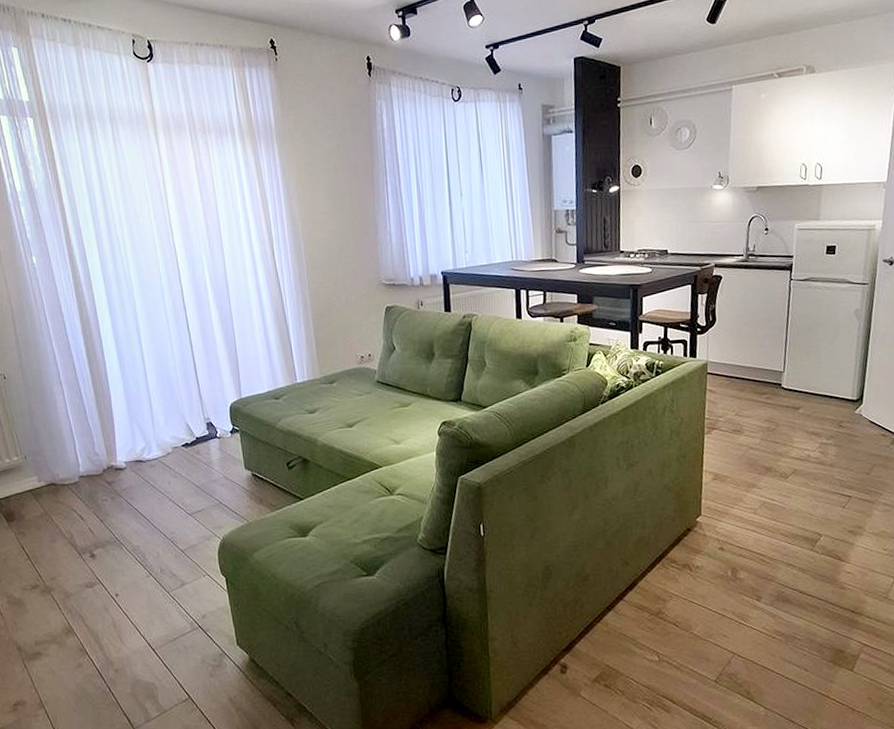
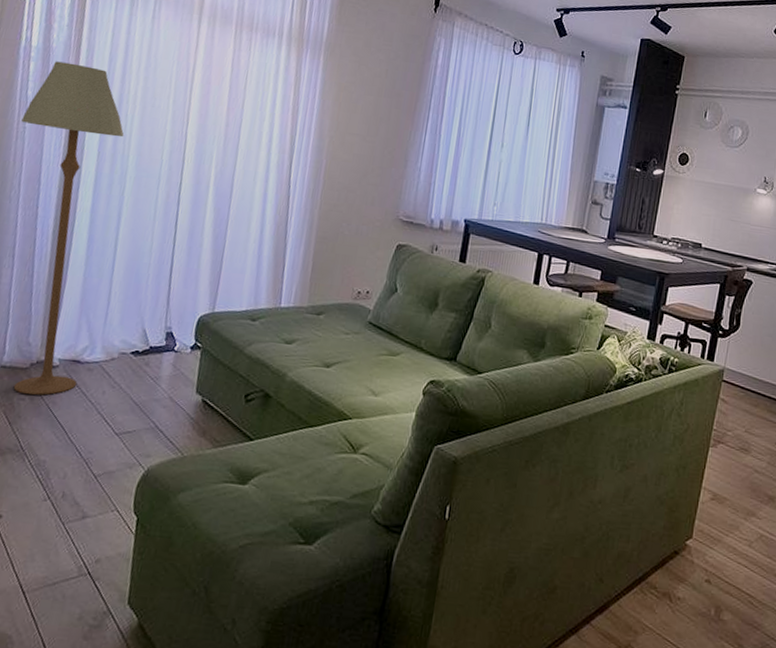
floor lamp: none [29,200,146,496] -> present [13,61,125,395]

